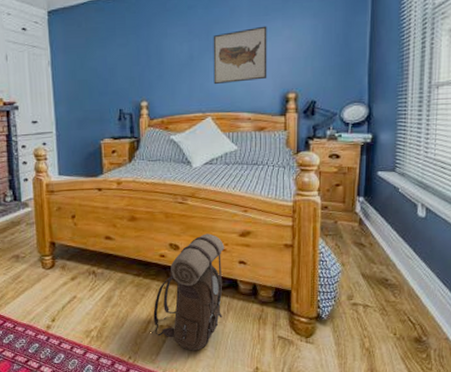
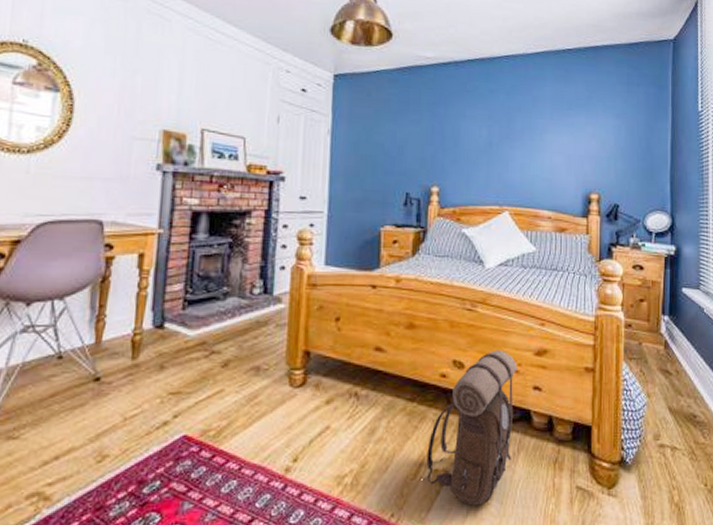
wall art: present [213,26,267,85] -> none [513,120,570,177]

